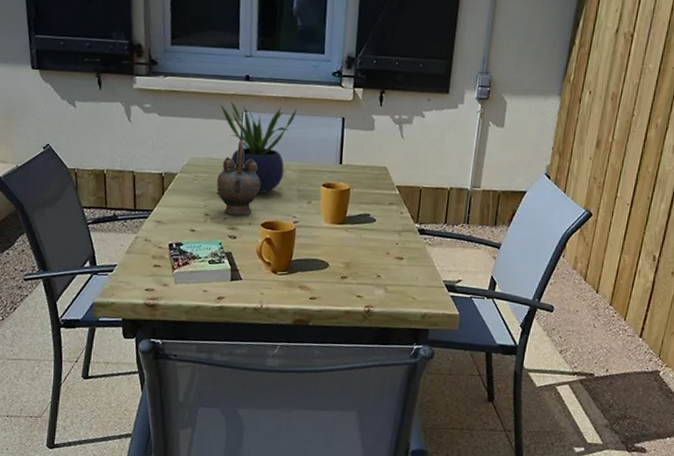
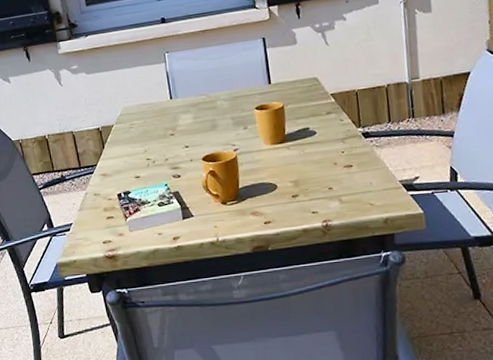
teapot: present [216,139,260,216] -> none [152,80,195,155]
potted plant: present [219,101,297,194] -> none [141,39,217,129]

